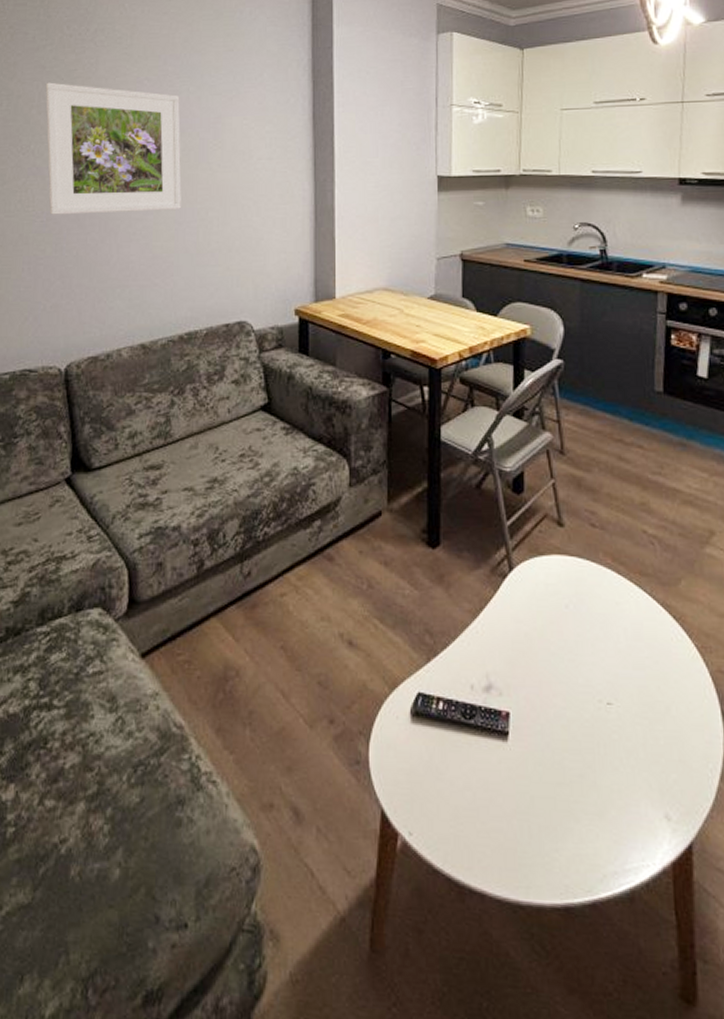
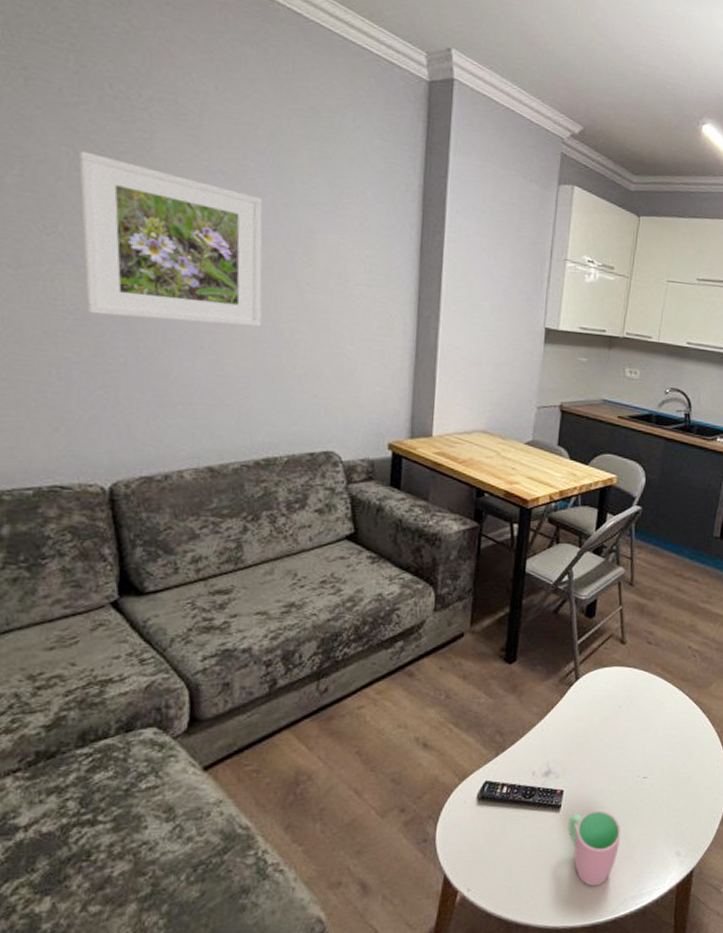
cup: none [519,743,588,850] -> present [568,810,622,886]

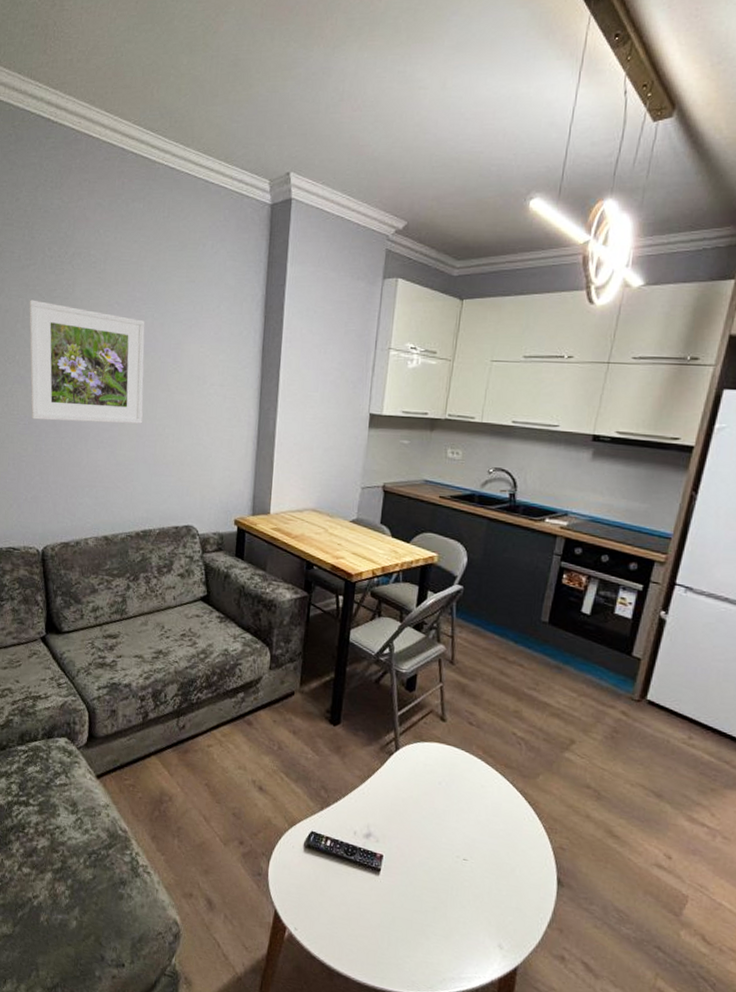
cup: present [568,810,622,886] -> none [387,880,441,957]

